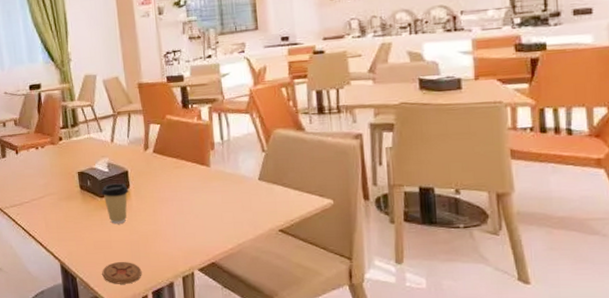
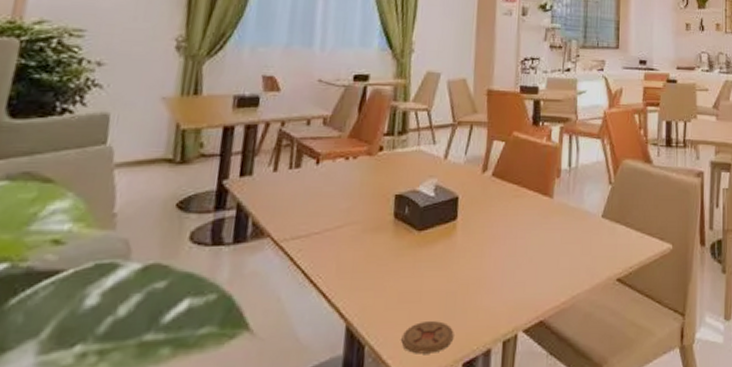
coffee cup: present [101,183,129,224] -> none [420,212,456,267]

